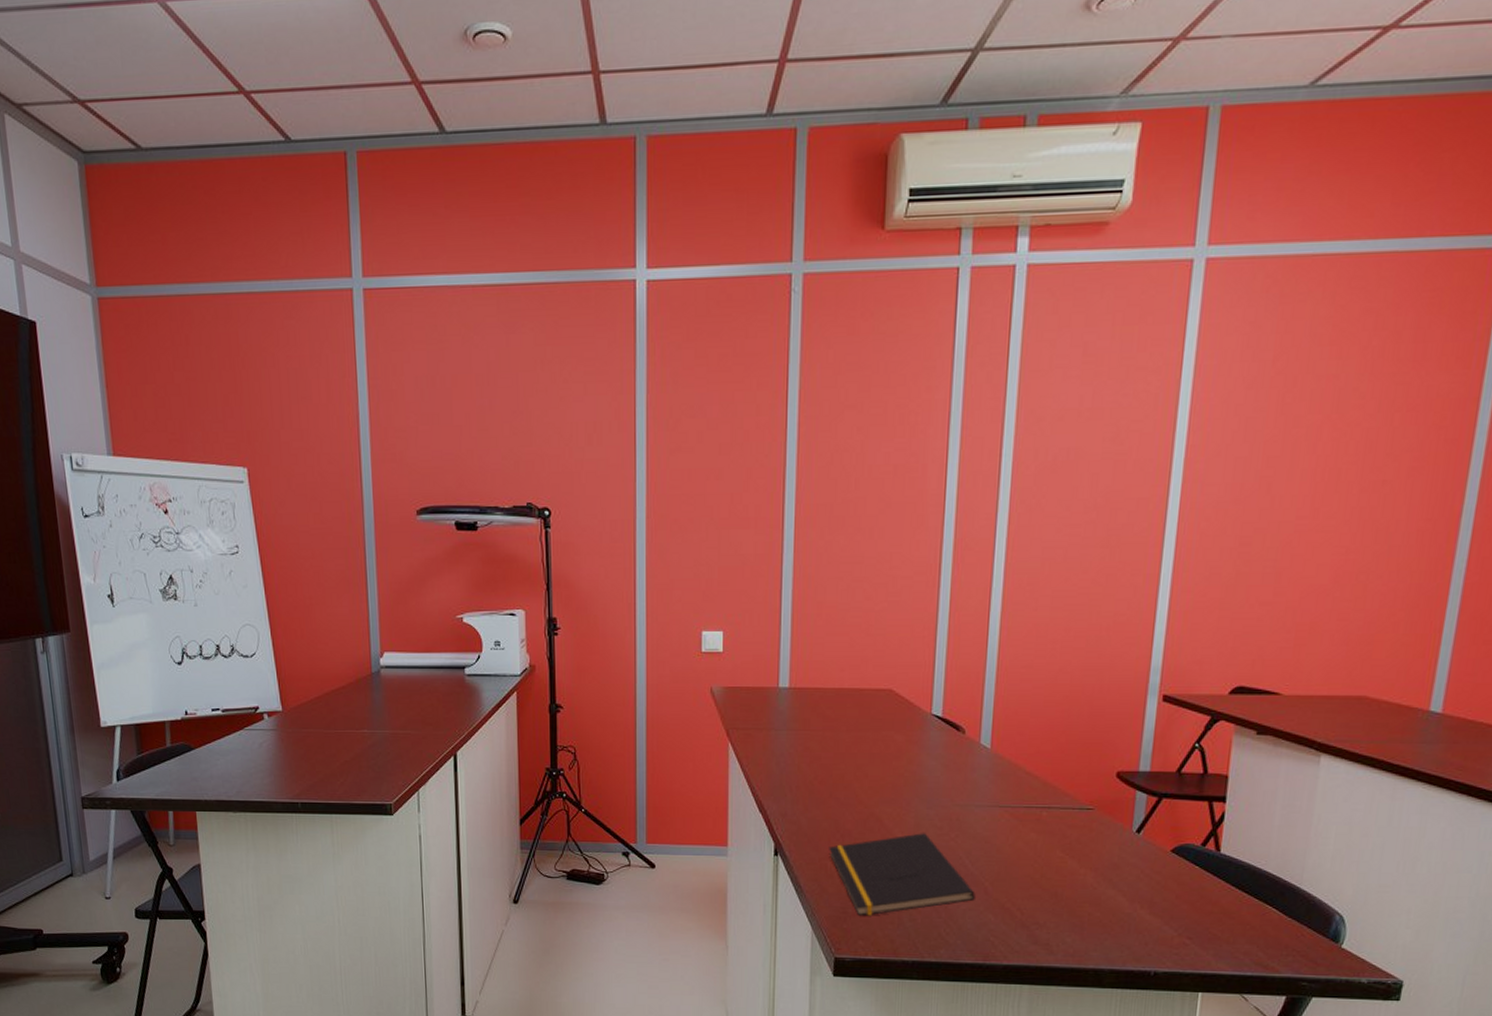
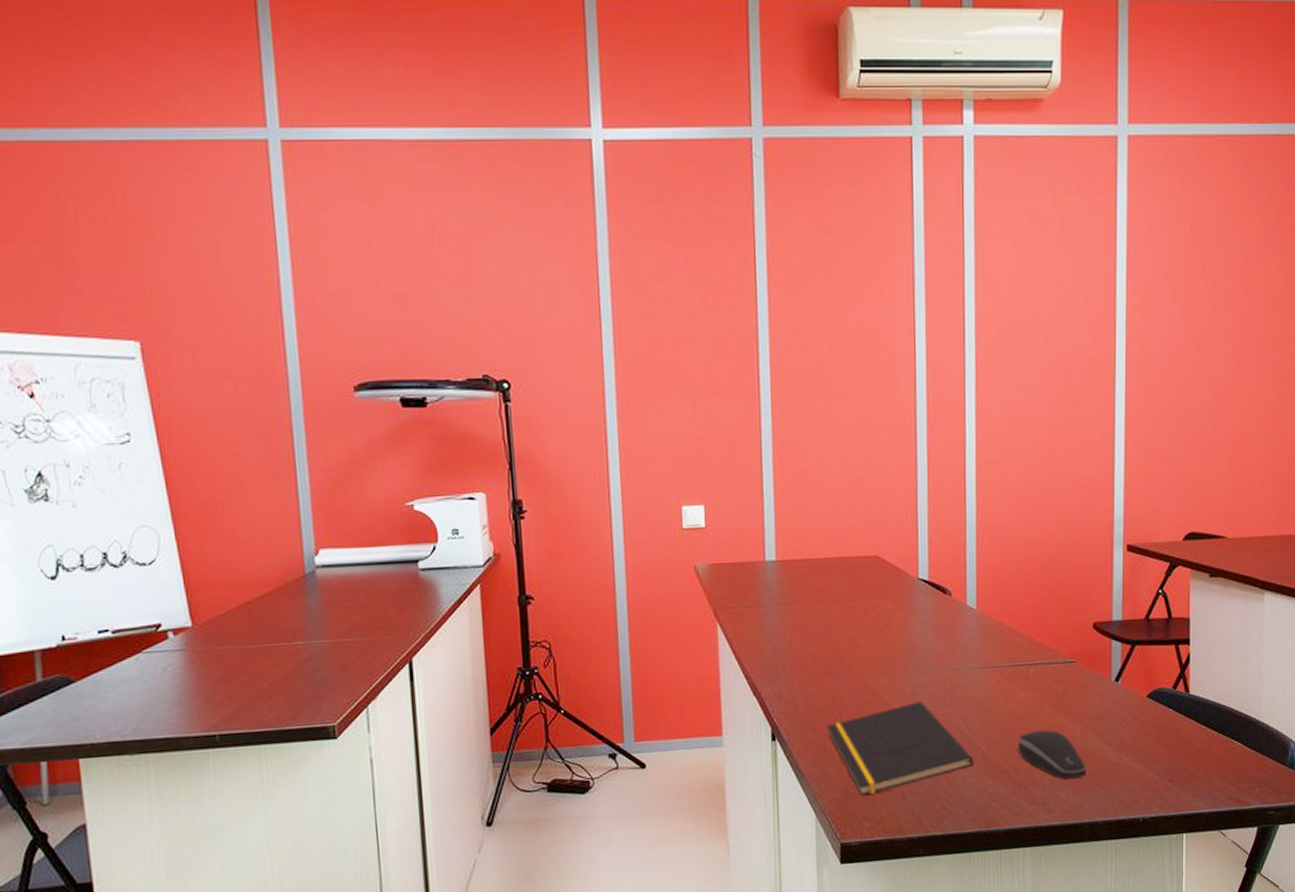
computer mouse: none [1023,873,1096,924] -> present [1018,730,1086,779]

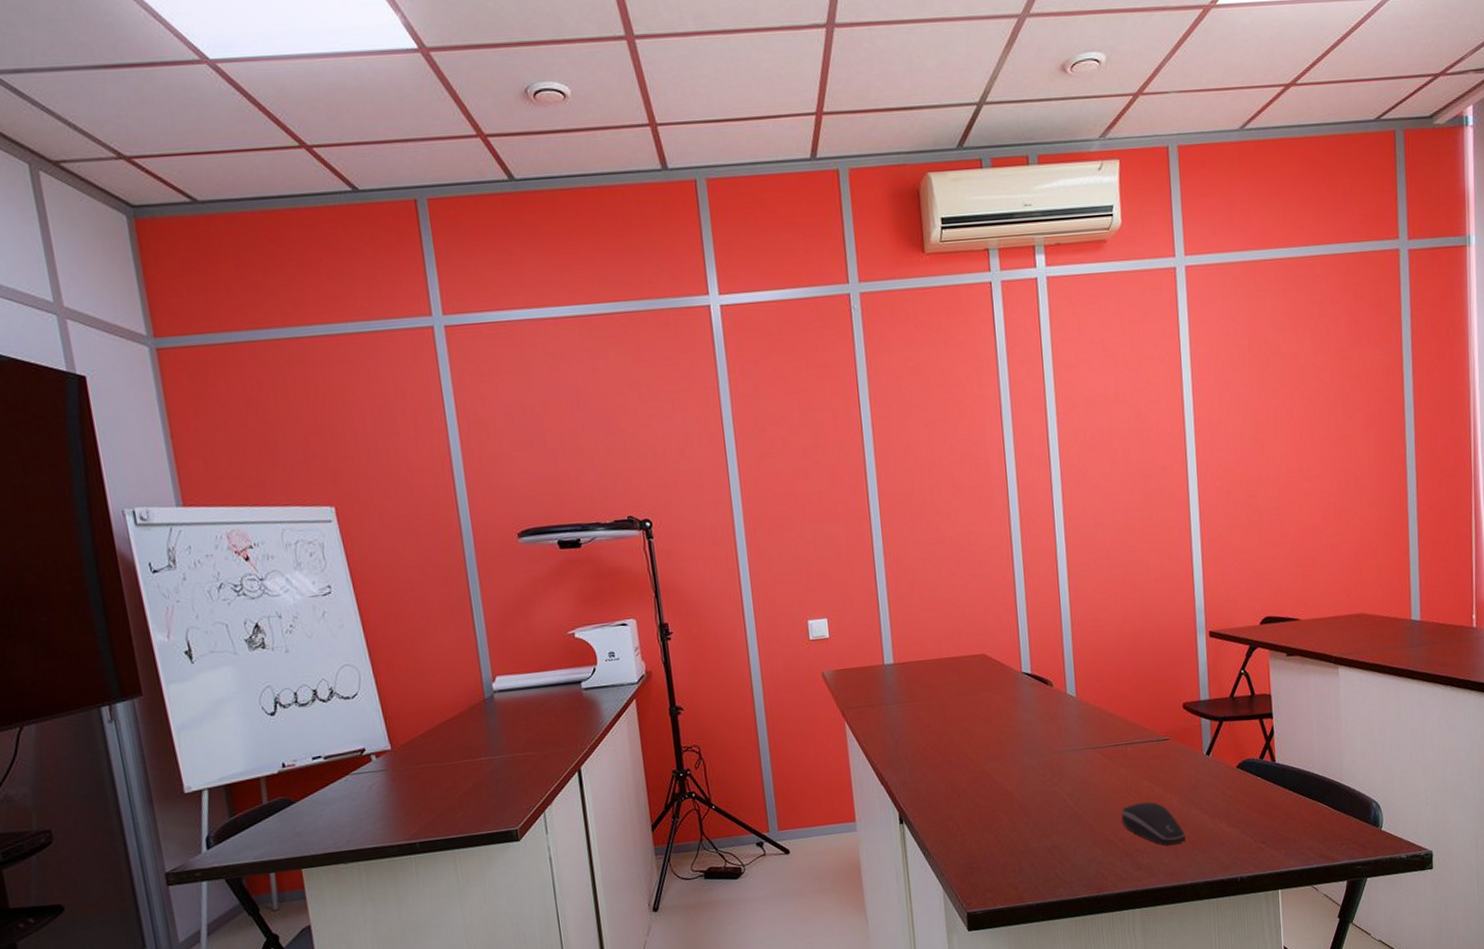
notepad: present [827,701,974,796] -> none [948,782,1083,869]

